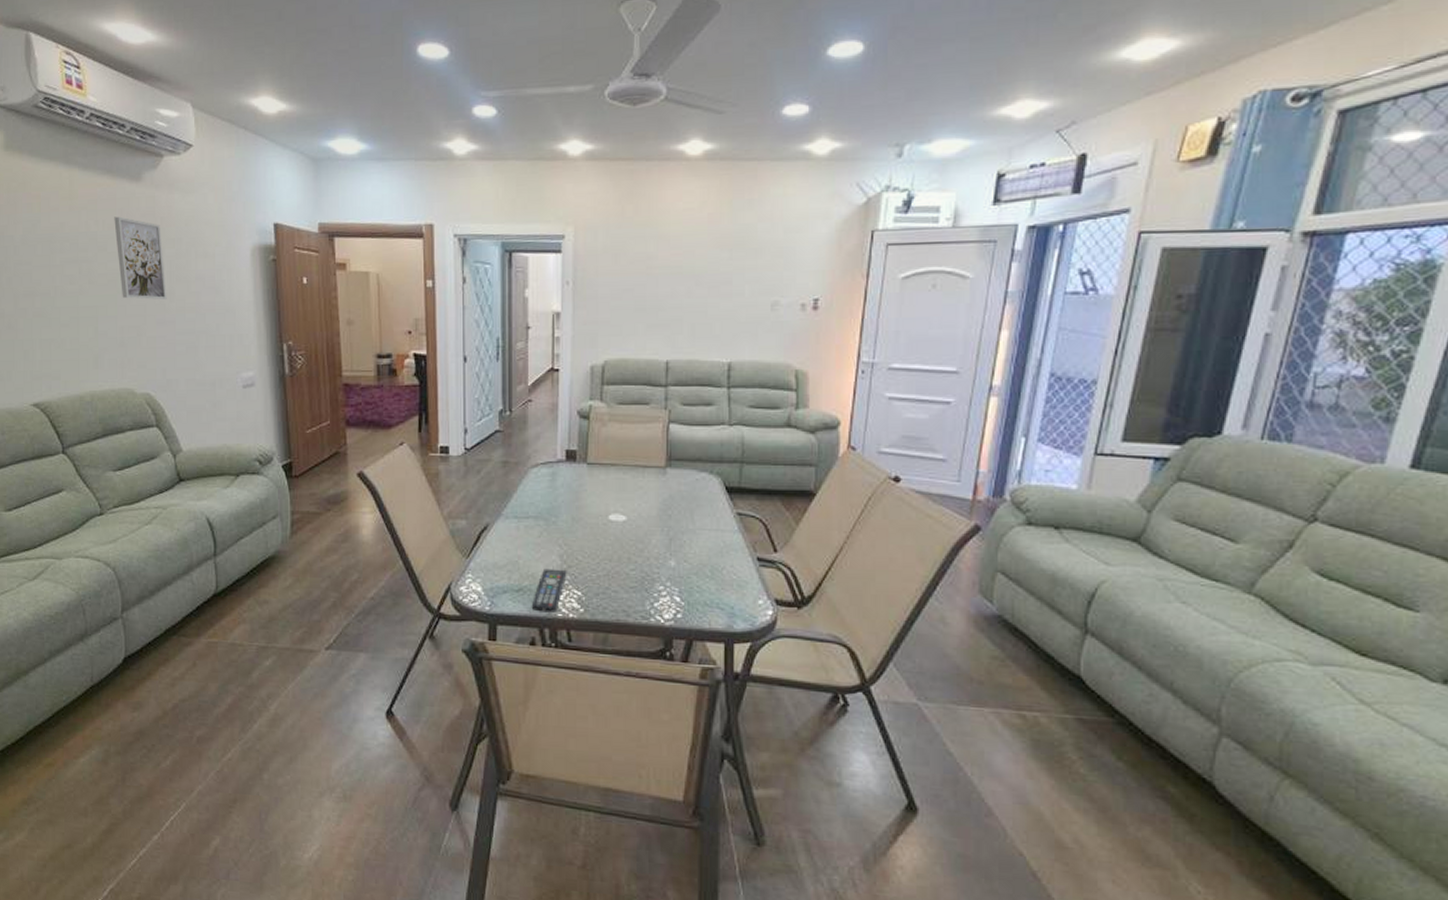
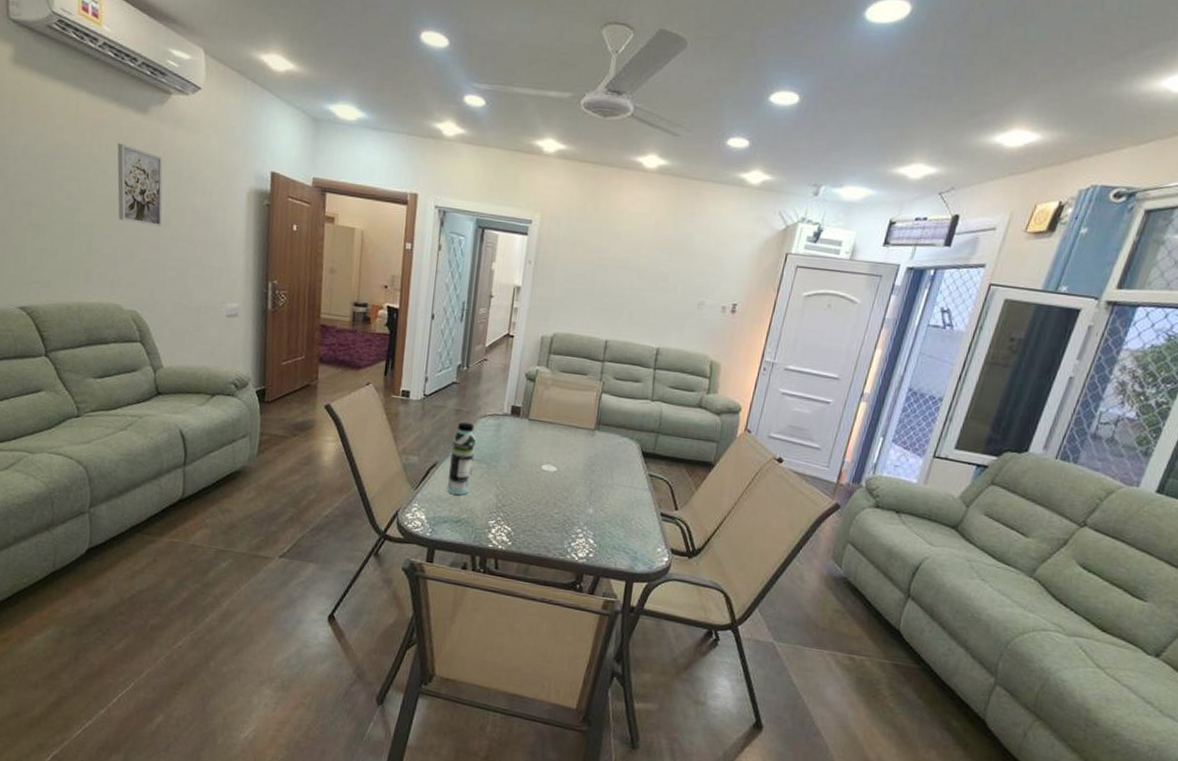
water bottle: none [503,474,529,559] -> present [447,422,476,495]
remote control: present [531,568,567,613] -> none [466,505,501,543]

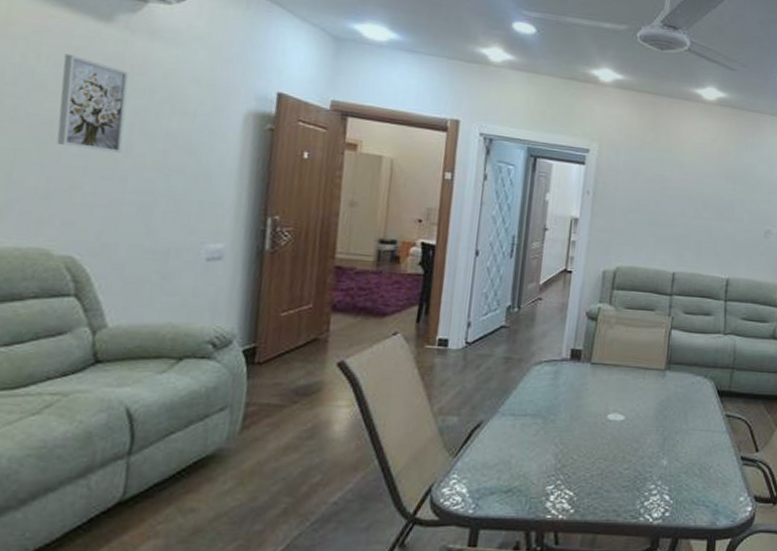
water bottle: present [447,422,476,495] -> none [495,371,529,458]

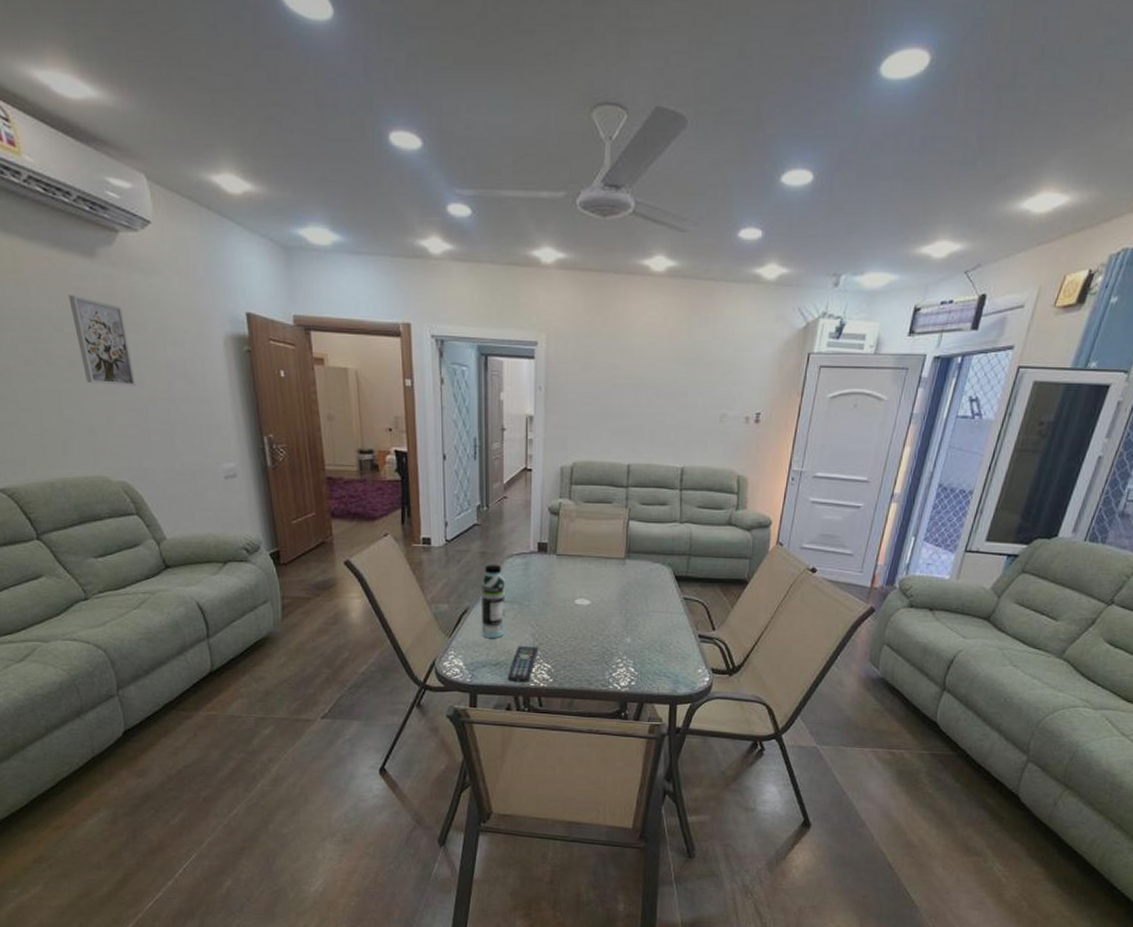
water bottle: none [495,371,529,458] -> present [481,564,505,638]
remote control: none [519,468,561,514] -> present [507,646,538,683]

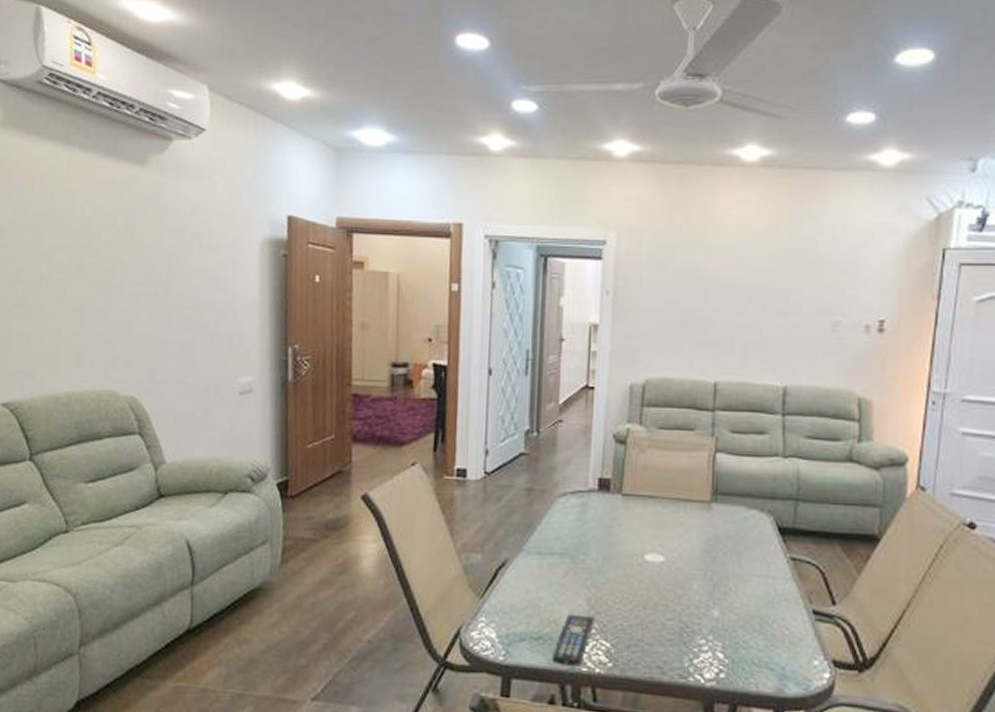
wall art: present [68,295,136,386] -> none [112,202,164,293]
water bottle: present [481,564,505,638] -> none [523,504,555,602]

